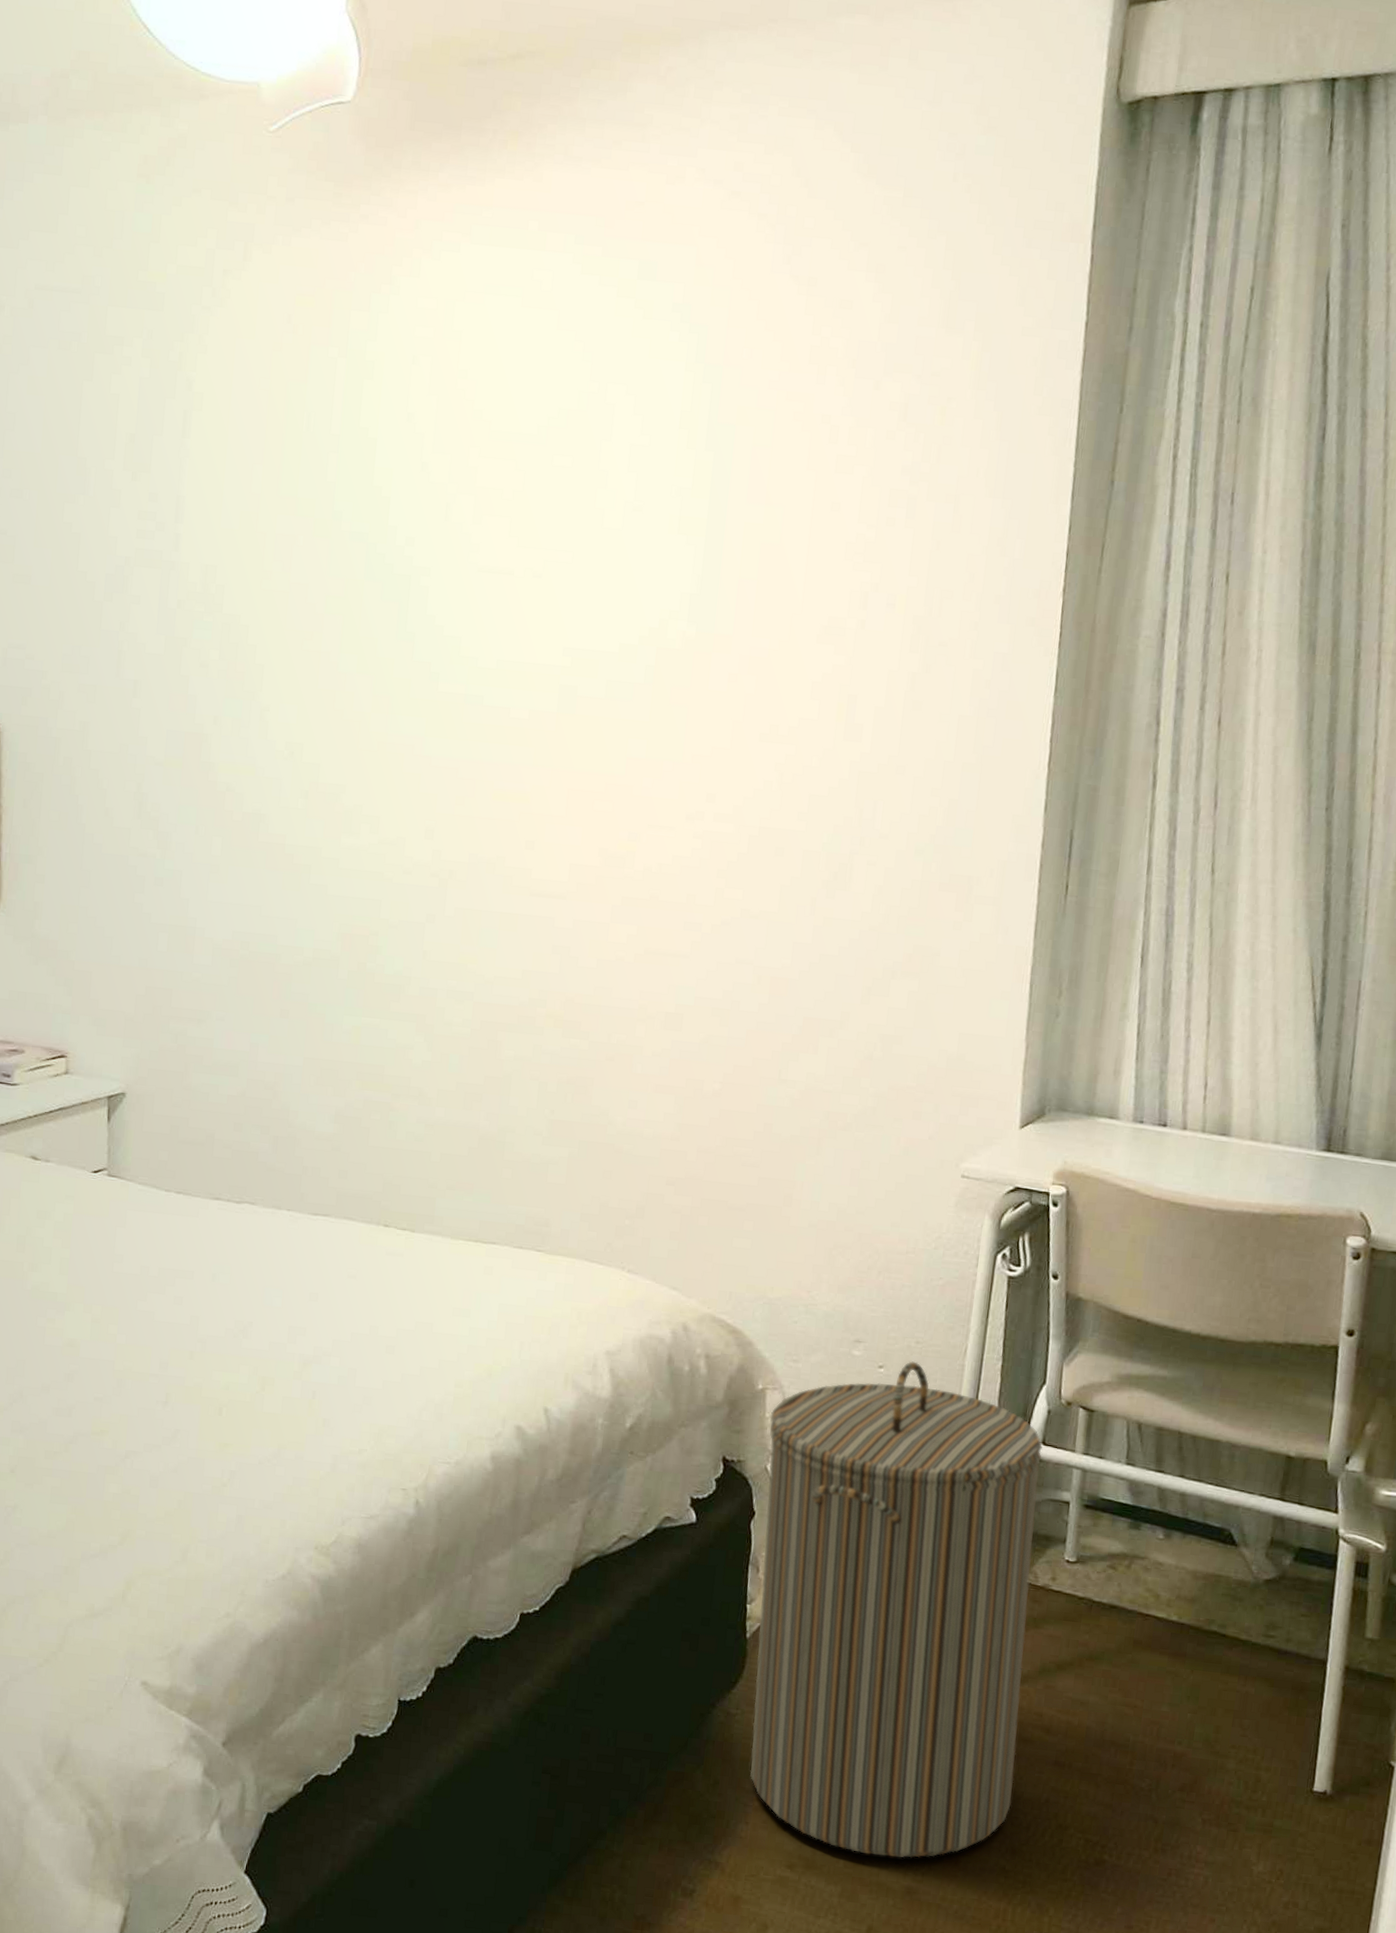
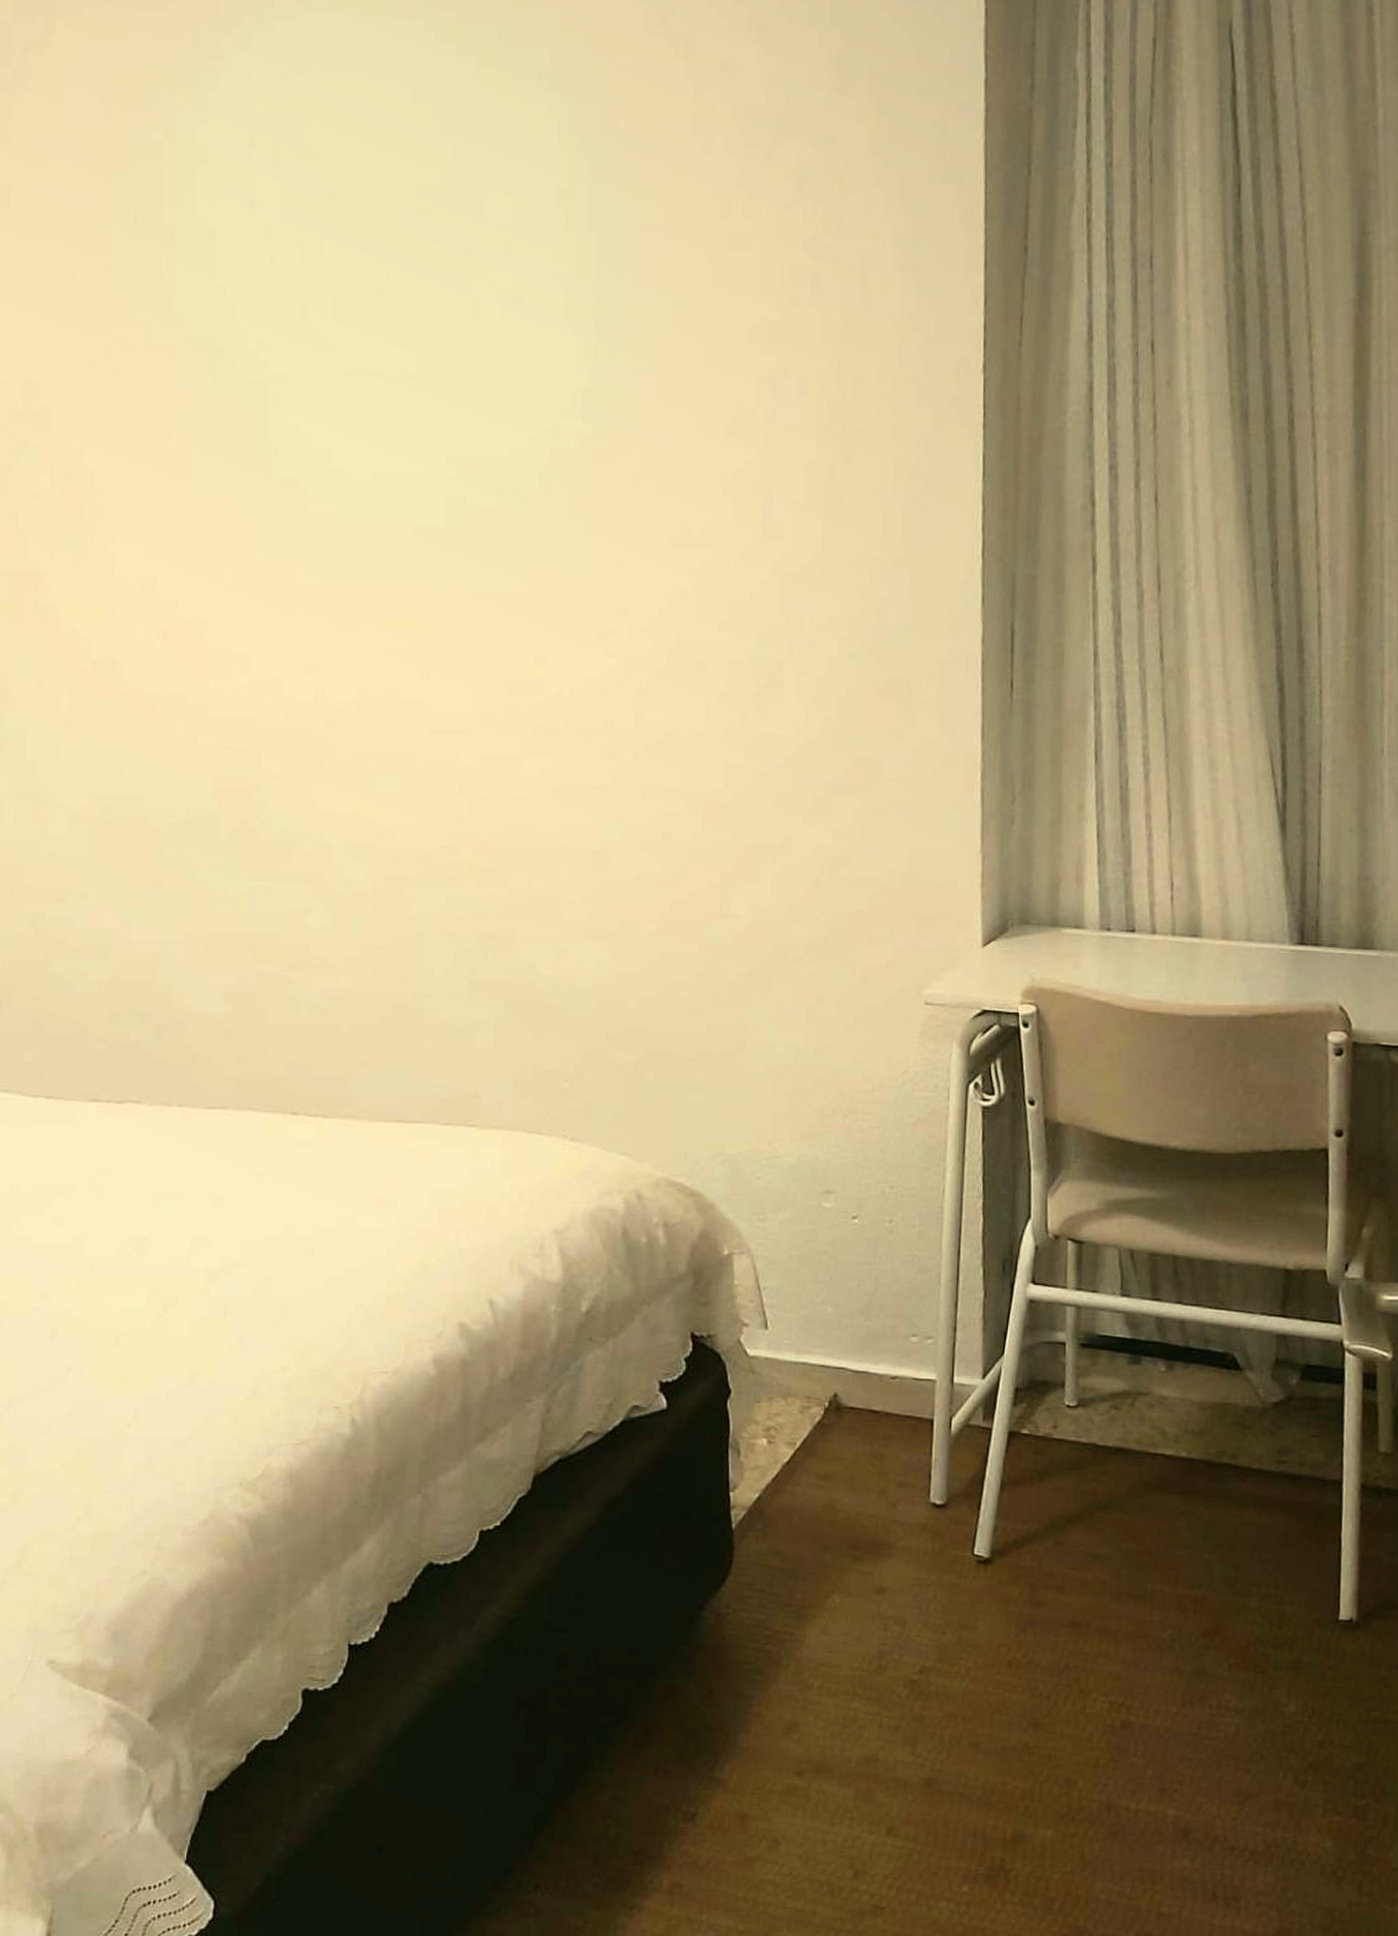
laundry hamper: present [750,1361,1042,1858] -> none [739,1208,1032,1749]

